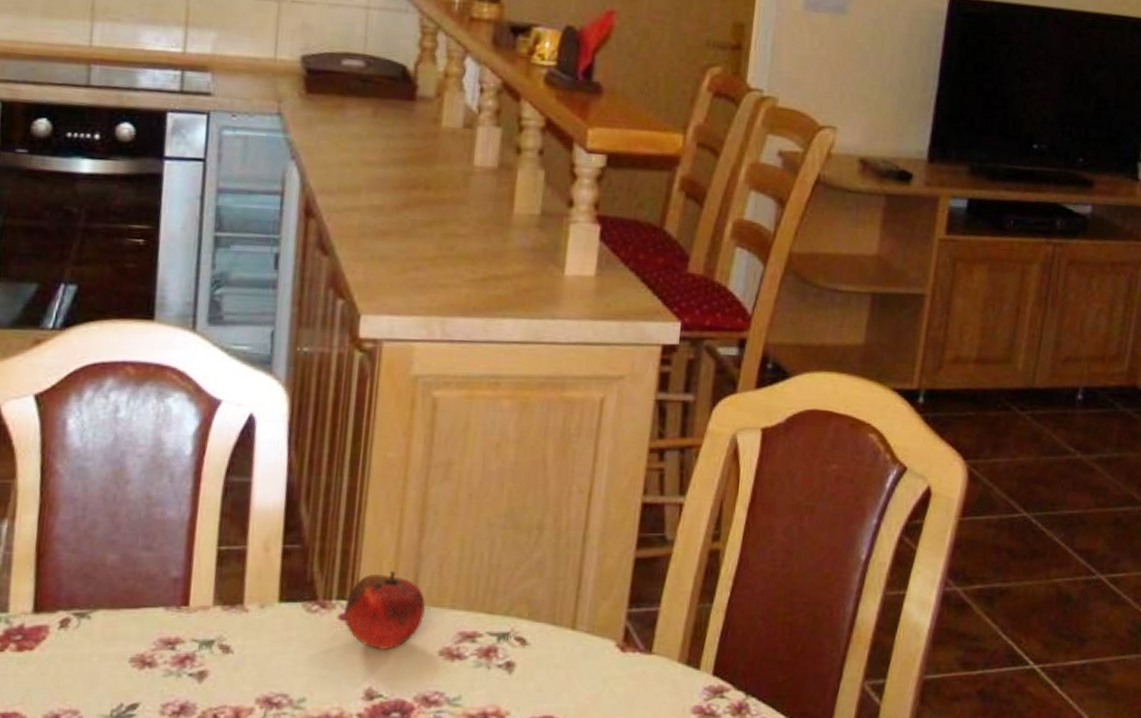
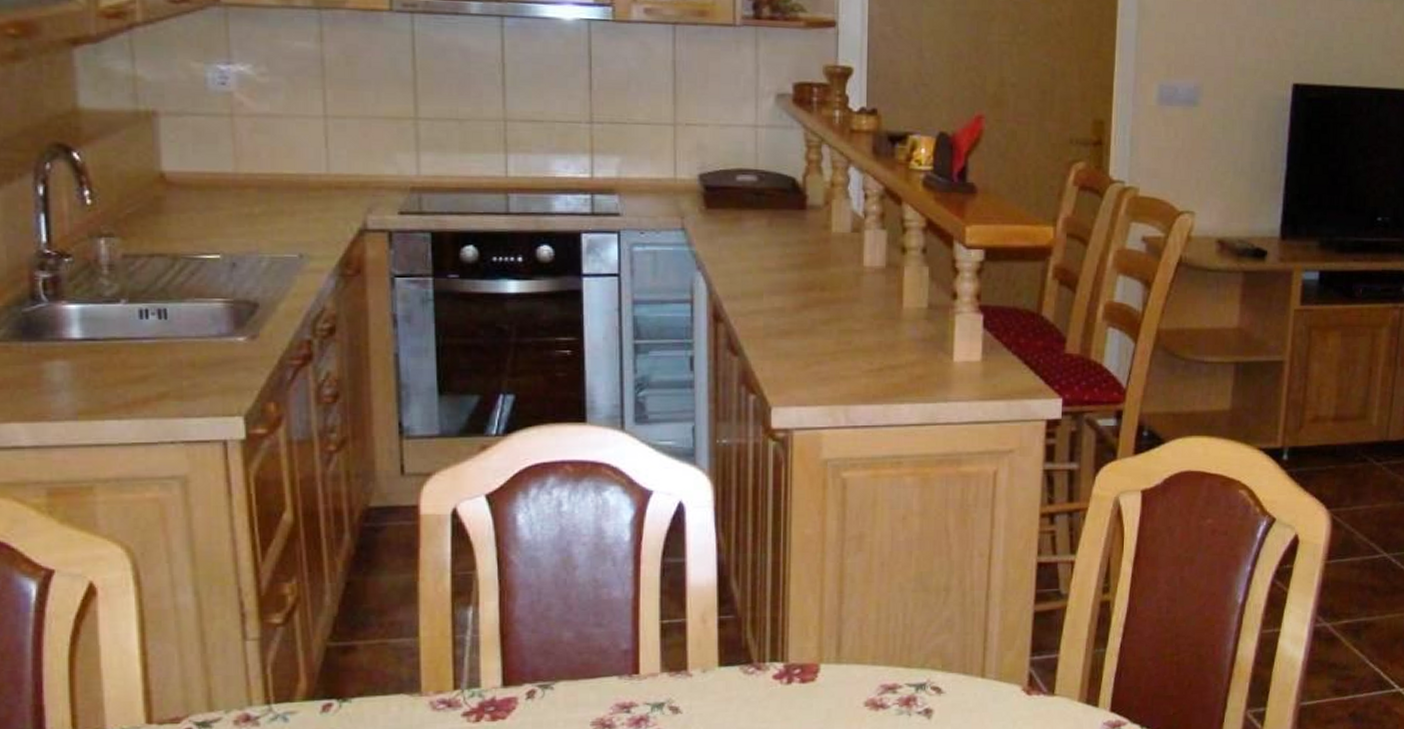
fruit: present [344,570,425,651] -> none [778,633,849,705]

